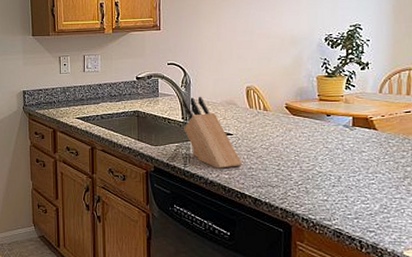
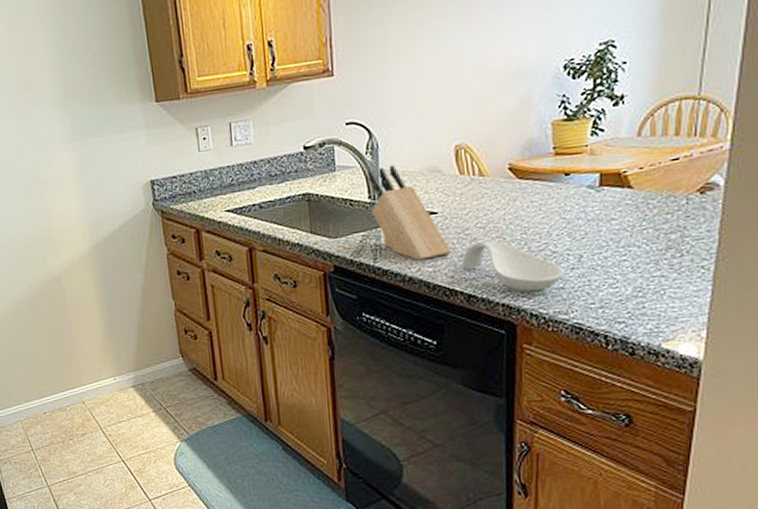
spoon rest: none [250,158,327,201] -> present [461,239,564,293]

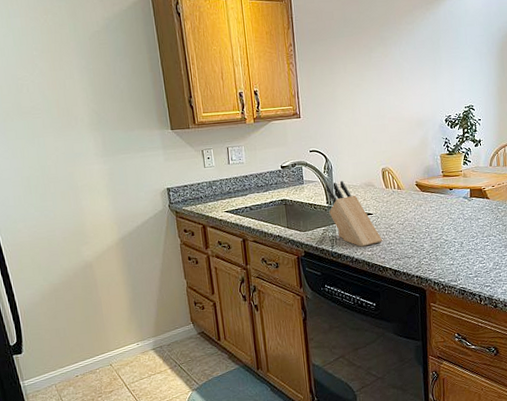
spoon rest: present [461,239,564,293] -> none [389,232,453,268]

